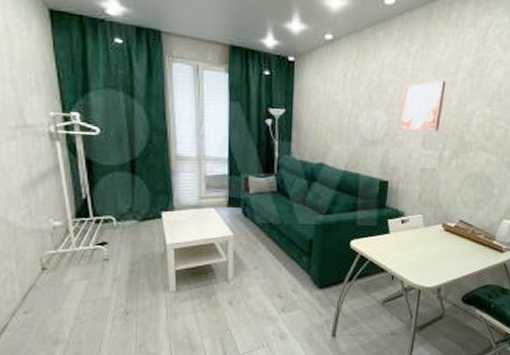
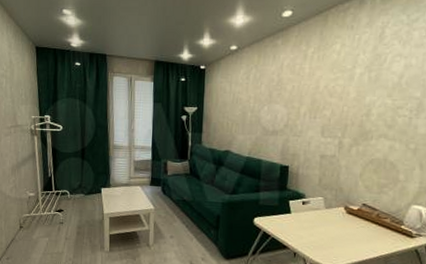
wall art: present [399,80,447,132] -> none [298,76,344,122]

